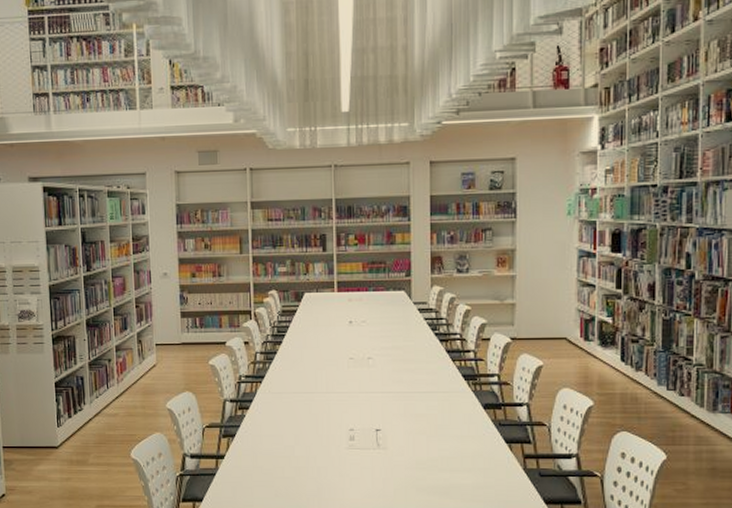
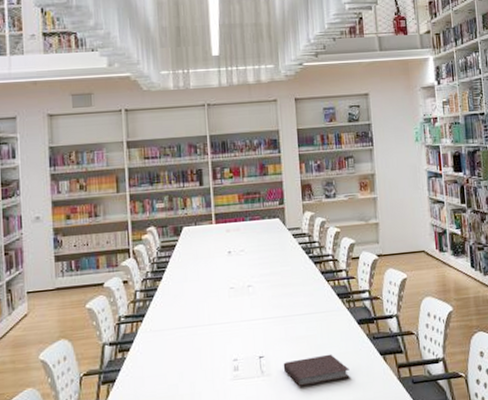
notebook: none [400,435,470,465] -> present [283,354,350,387]

